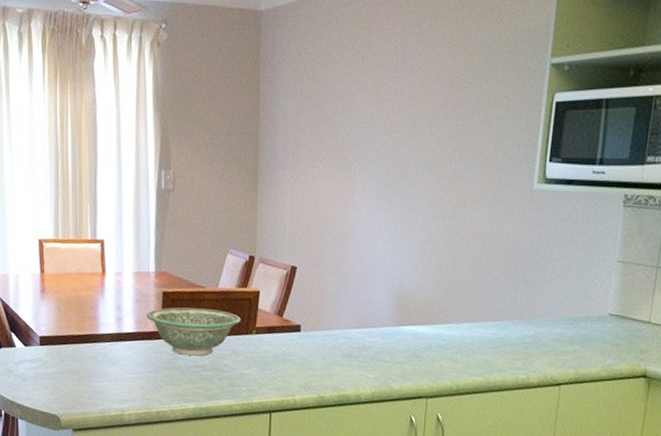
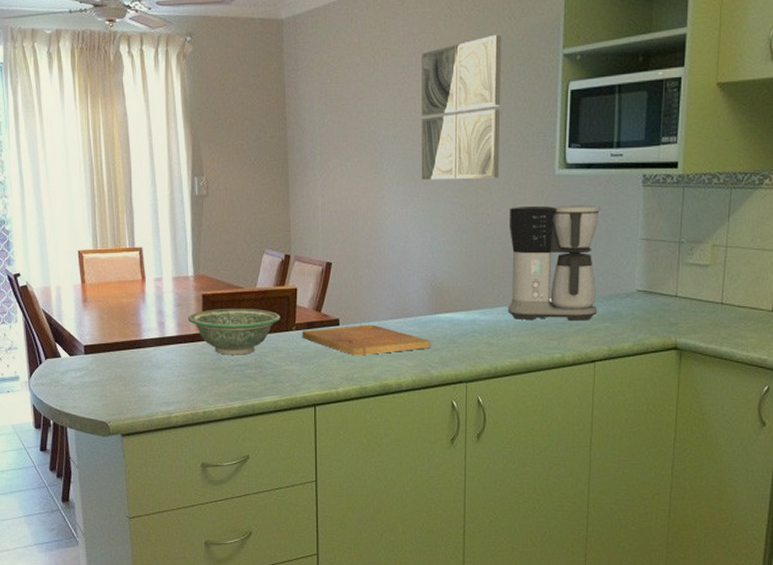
cutting board: none [261,332,394,365] -> present [302,324,431,356]
wall art: none [394,38,488,189] -> present [421,34,502,181]
coffee maker: none [474,220,578,342] -> present [507,205,600,321]

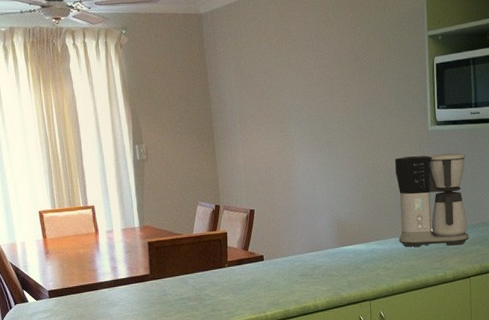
bowl: present [187,309,281,355] -> none [136,251,215,291]
cutting board: present [302,324,431,356] -> none [233,258,340,285]
wall art: present [421,34,502,181] -> none [317,21,385,140]

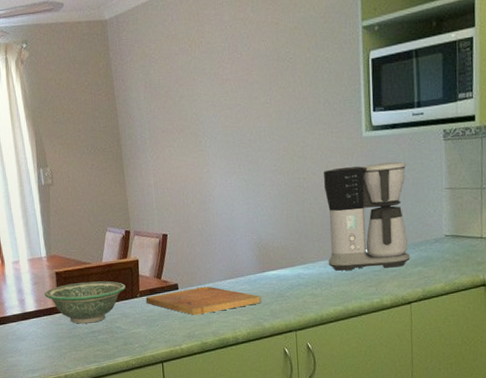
bowl: none [136,251,215,291] -> present [44,281,126,324]
cutting board: none [233,258,340,285] -> present [145,286,262,316]

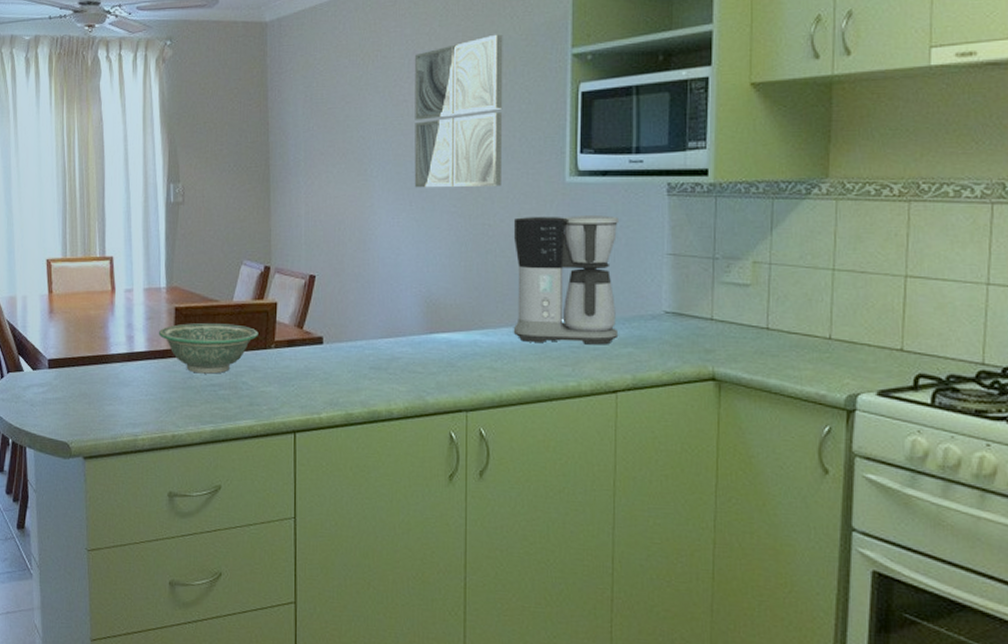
cutting board: present [145,286,262,316] -> none [281,343,426,378]
wall art: none [234,14,312,153] -> present [414,34,503,188]

